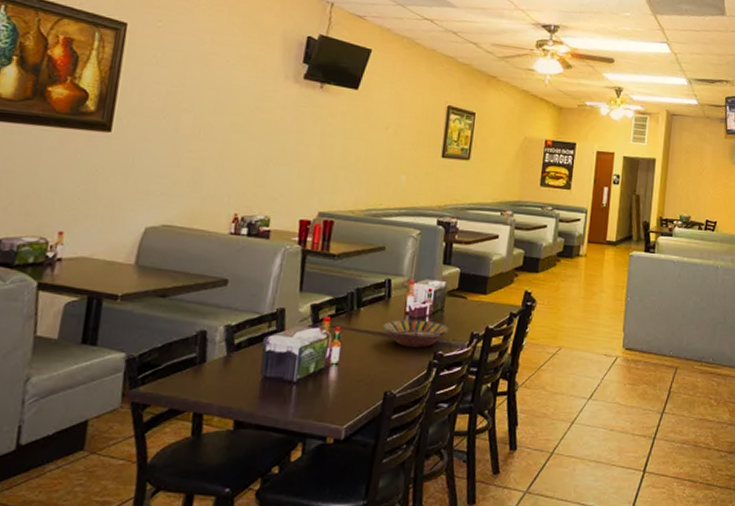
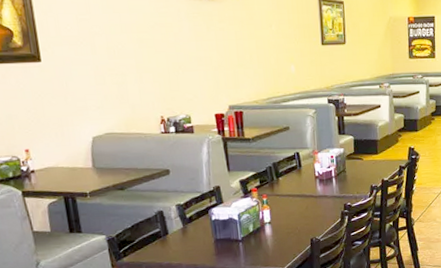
serving bowl: present [382,319,449,348] -> none [299,181,353,204]

